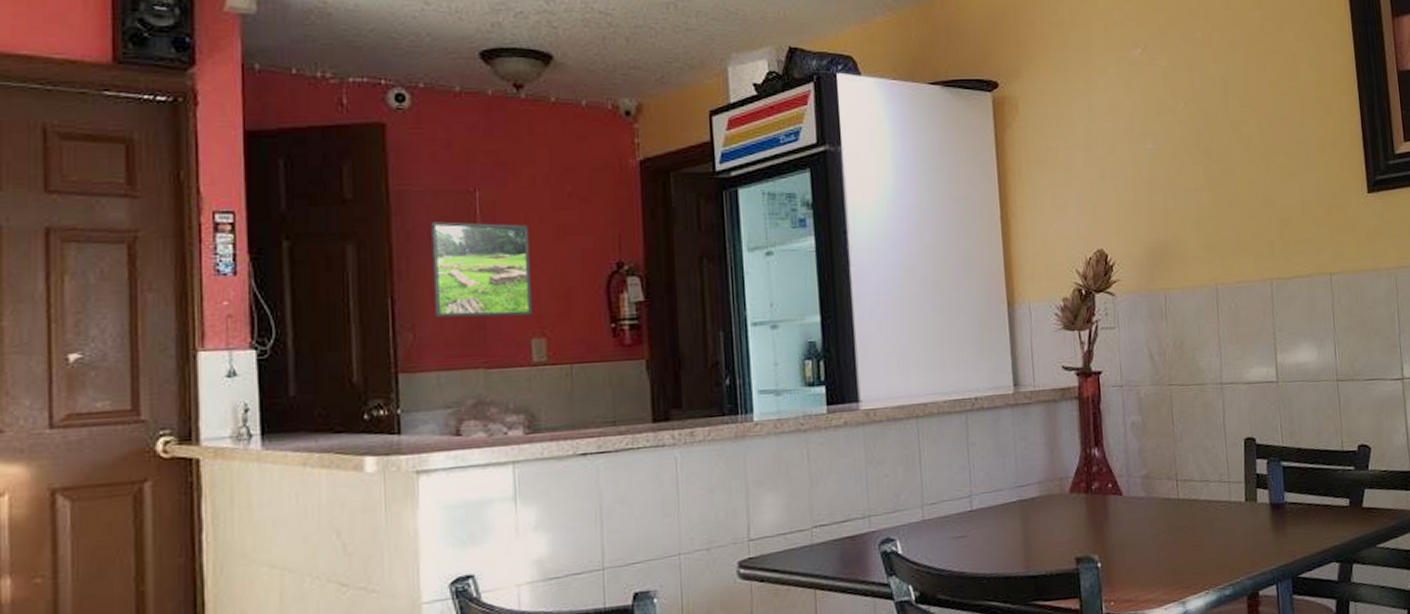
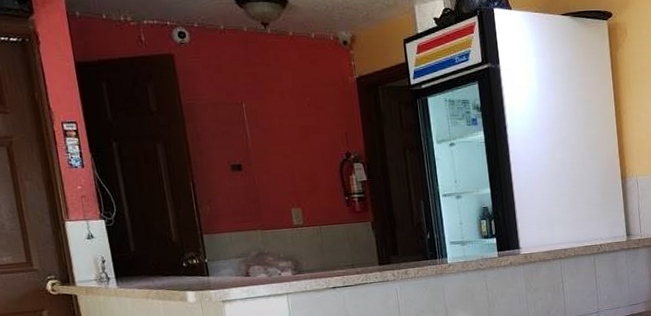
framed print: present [430,221,532,318] -> none [213,126,290,195]

